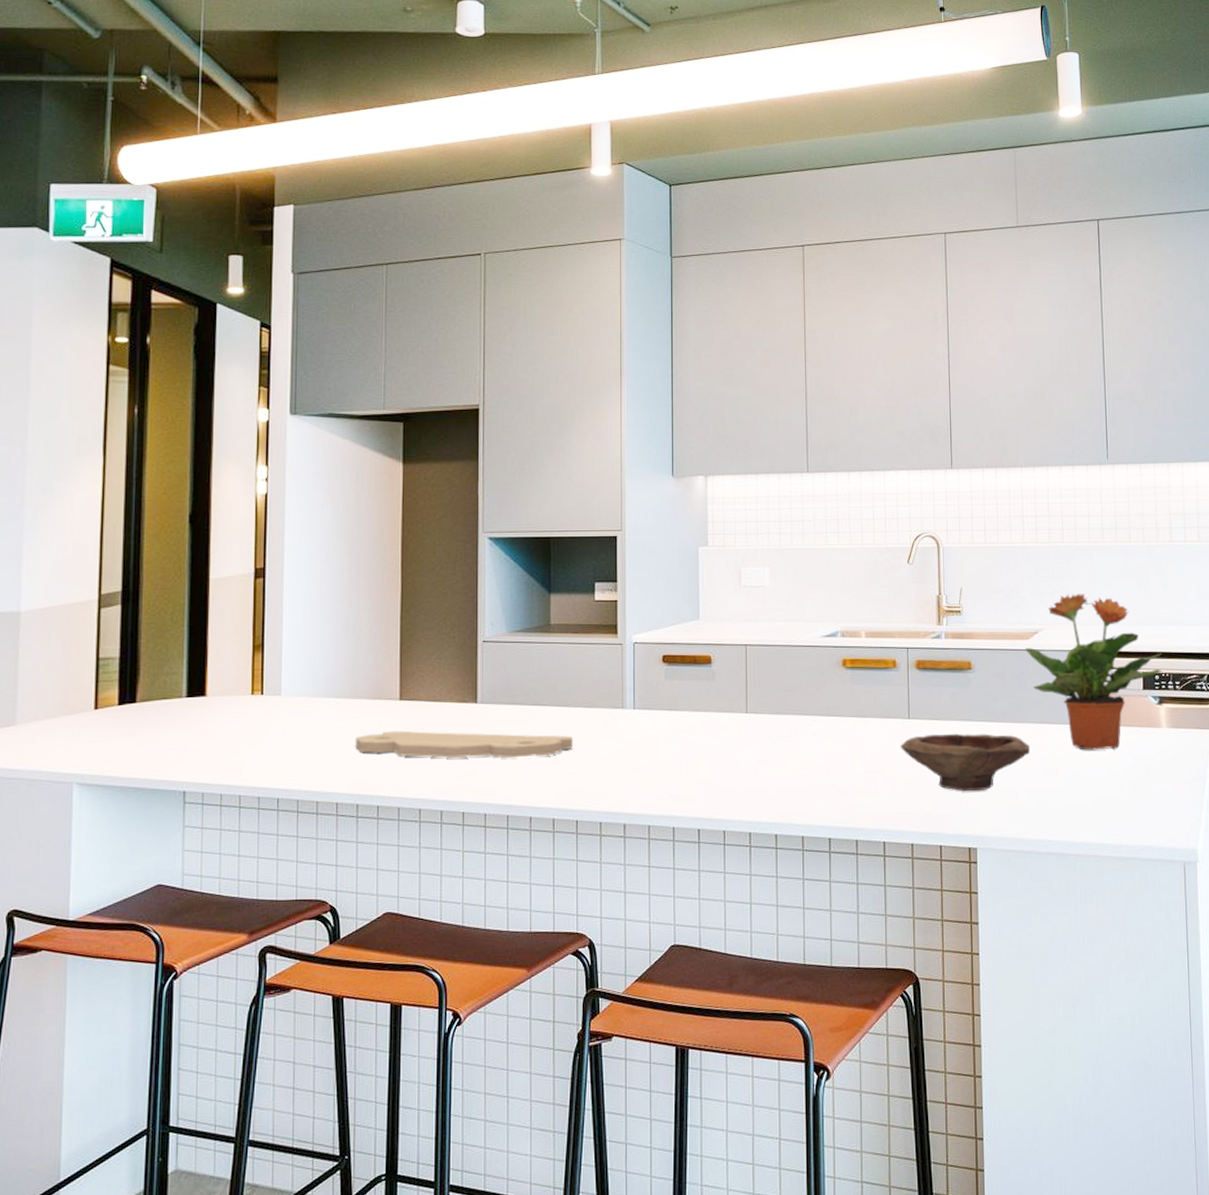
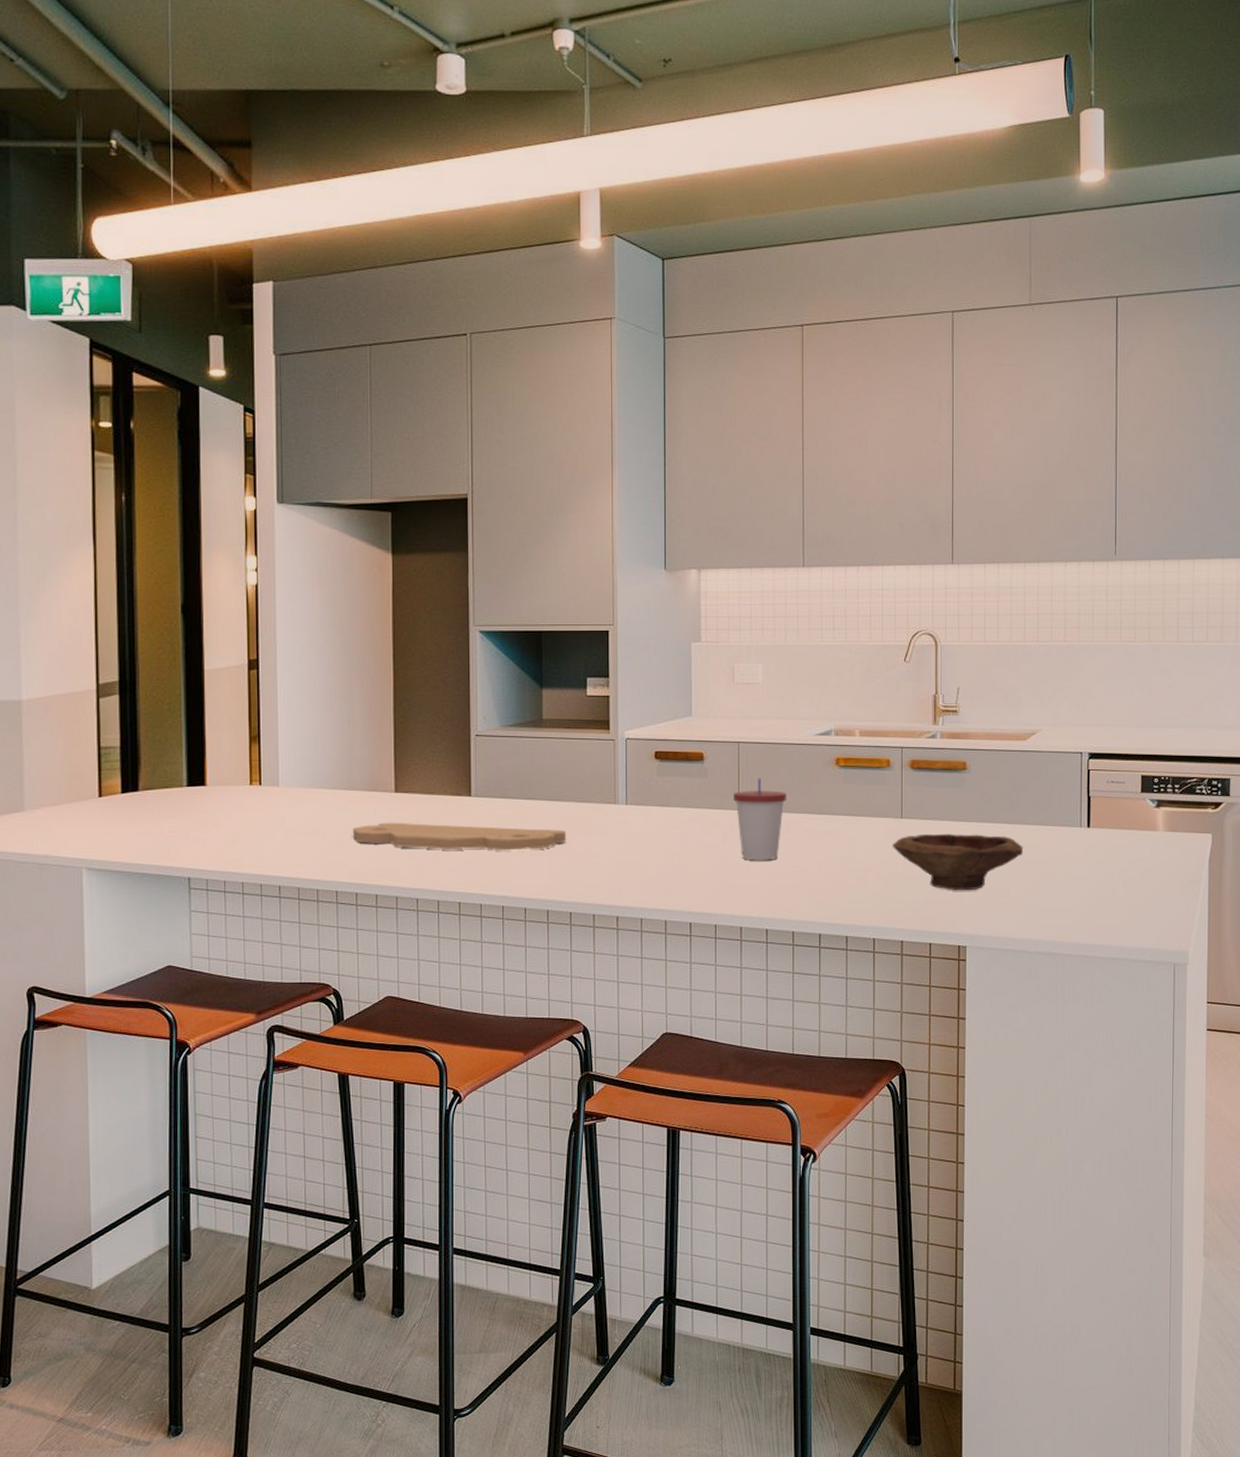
cup: none [741,680,795,764] -> present [733,777,787,861]
potted plant: present [1025,594,1162,750] -> none [1022,694,1162,852]

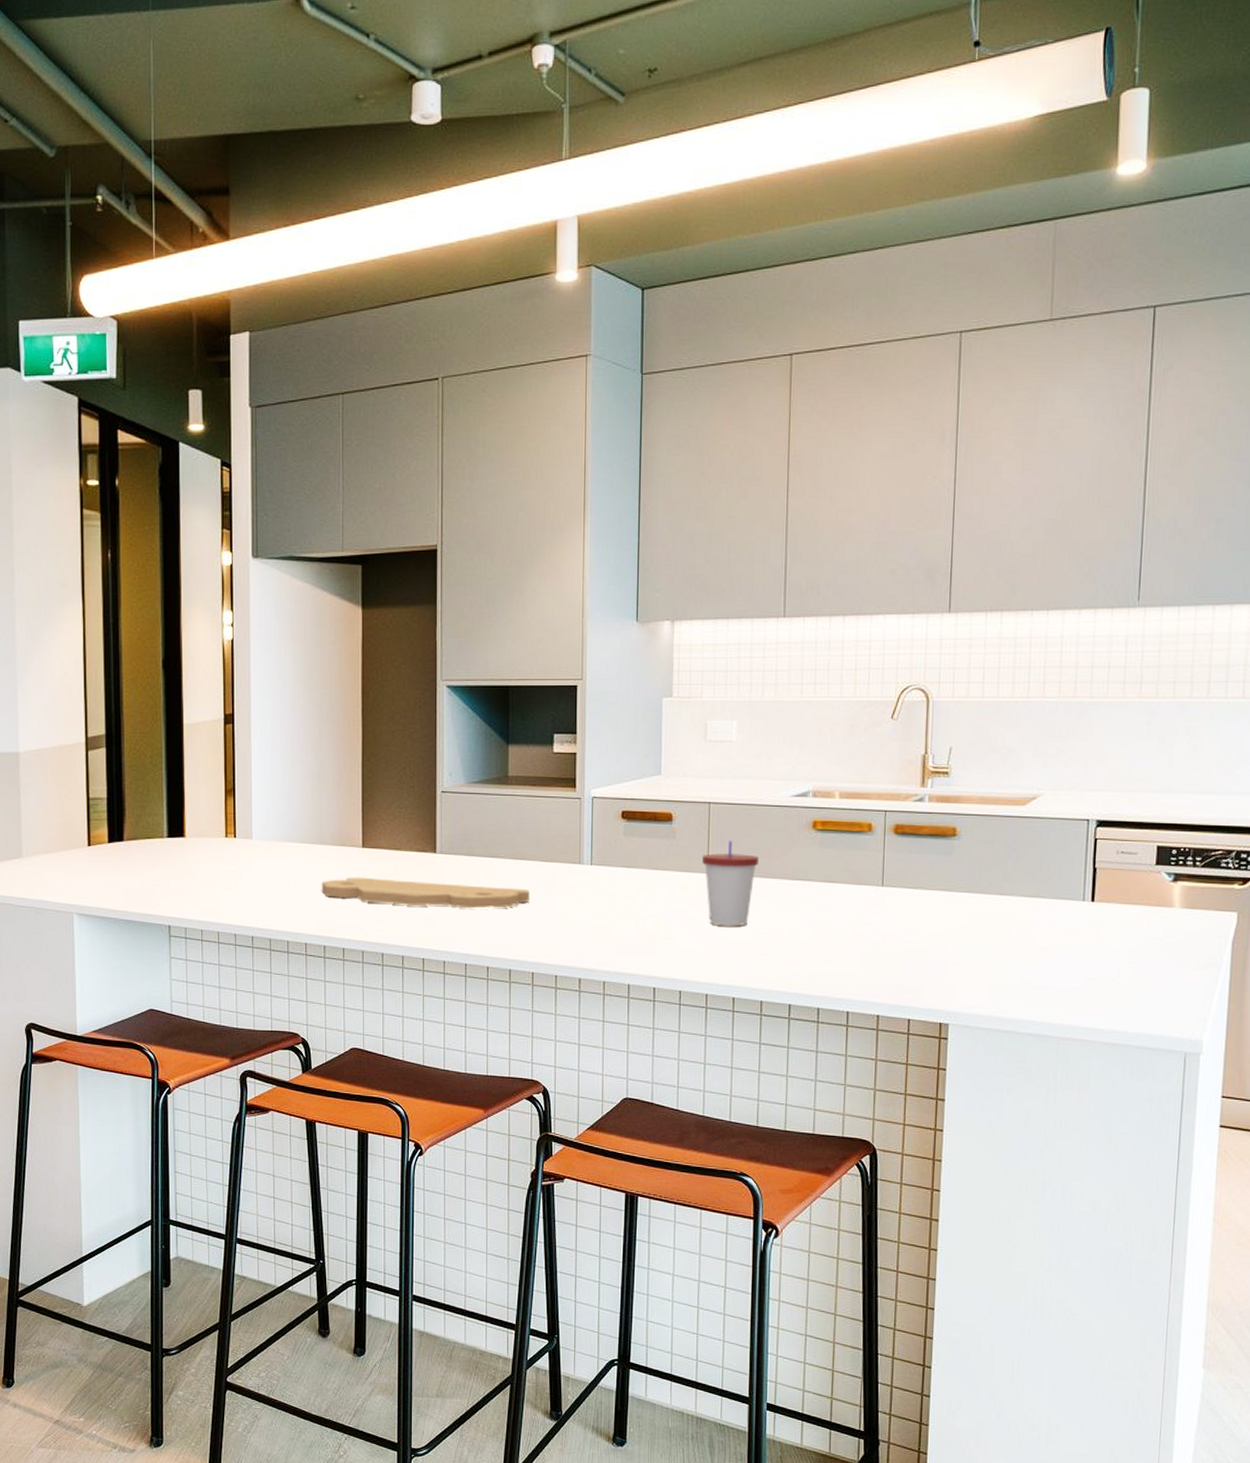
bowl: present [892,833,1023,891] -> none [870,903,1016,966]

